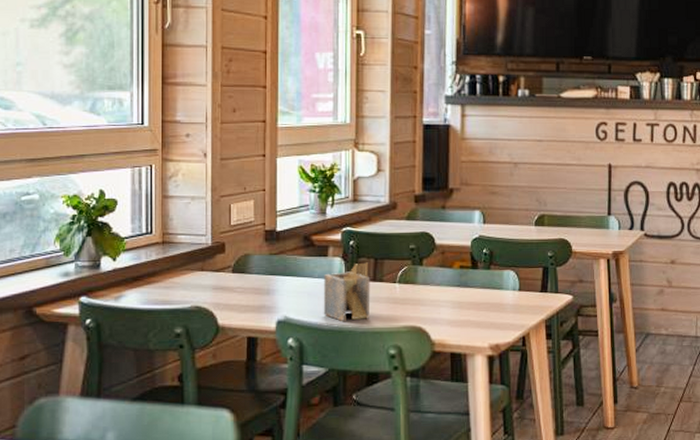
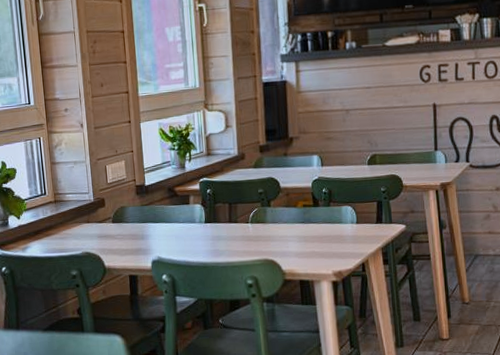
napkin holder: present [323,262,371,322] -> none [188,207,228,259]

